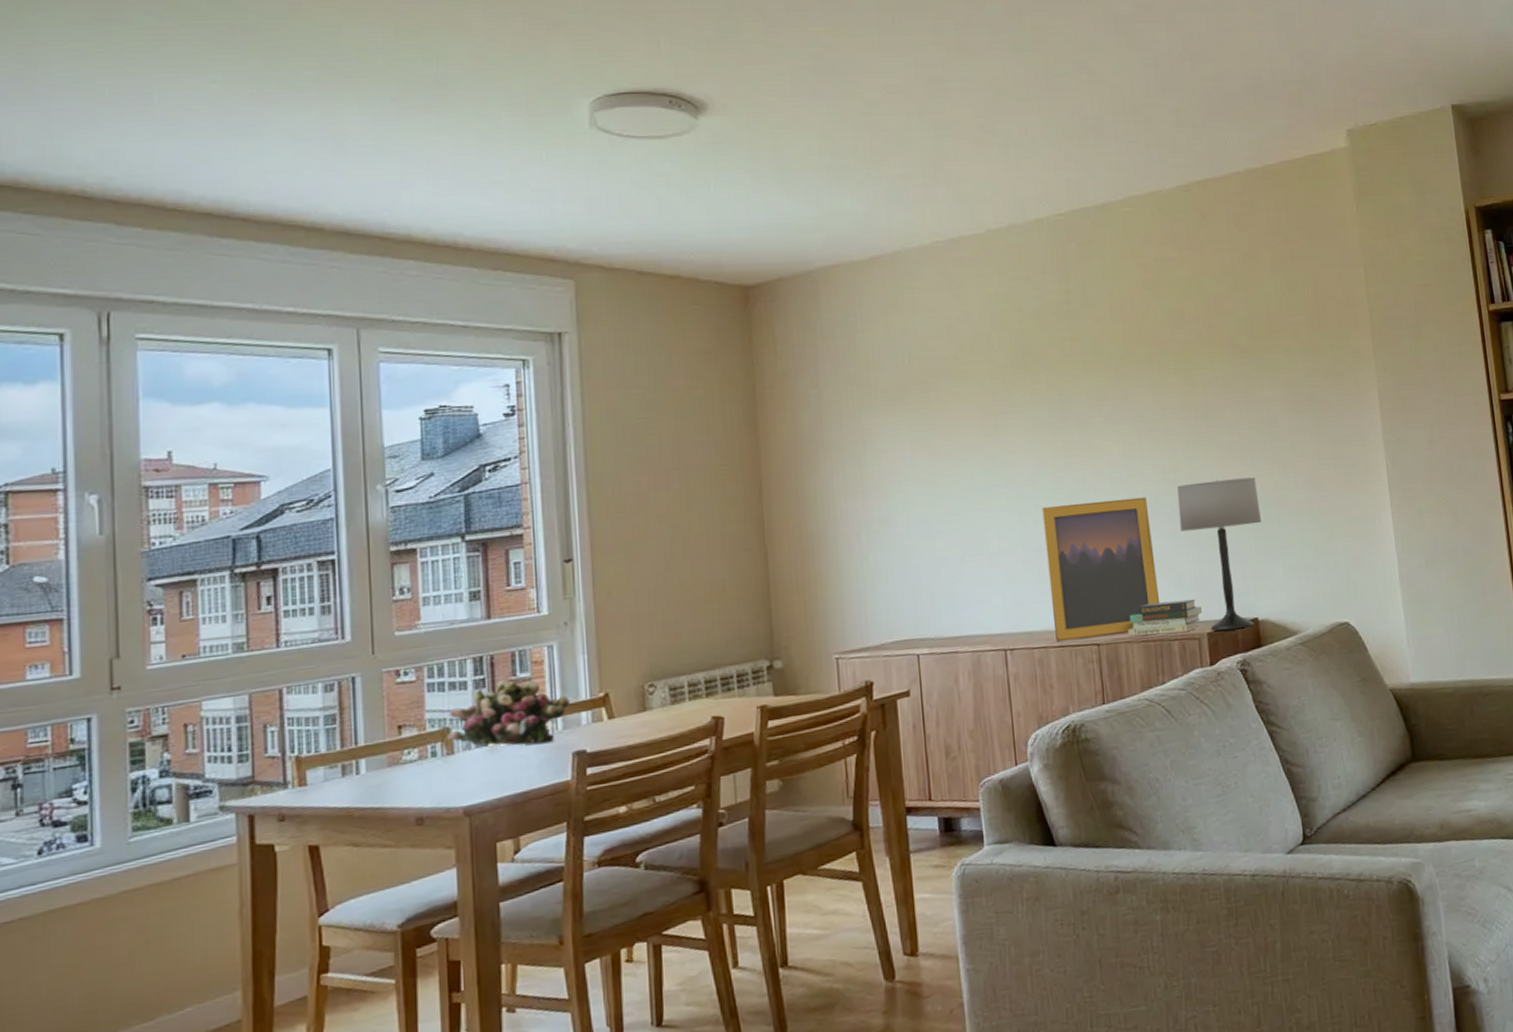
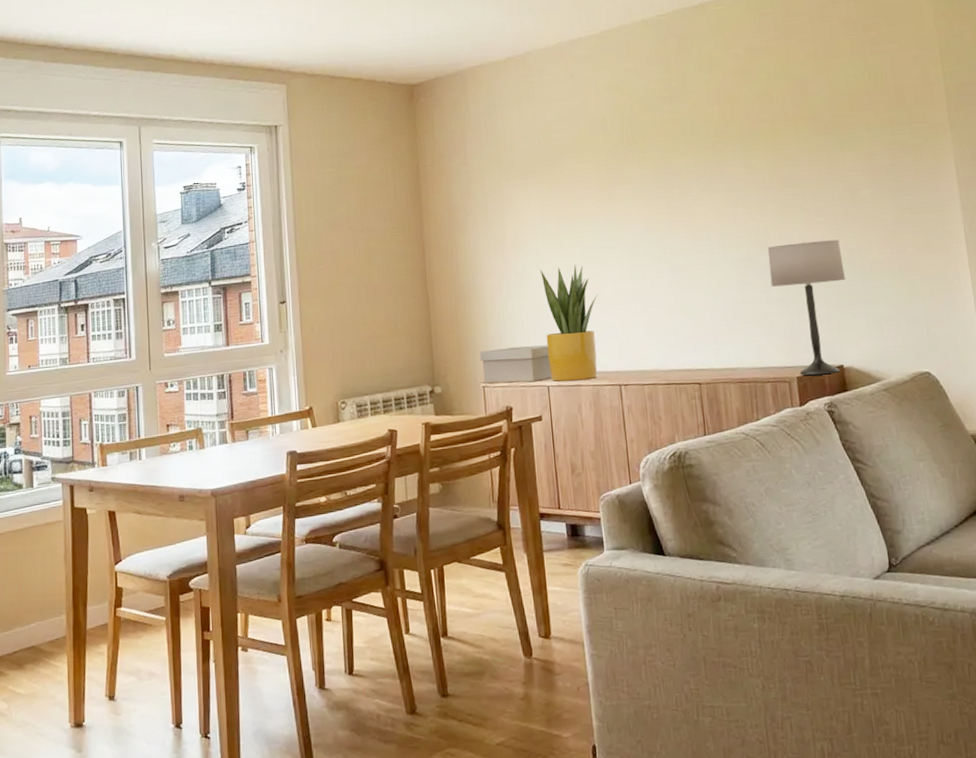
flower arrangement: present [447,680,570,746] -> none [200,394,285,444]
decorative box: none [831,605,923,655] -> present [479,345,552,384]
planter: none [910,508,980,649] -> present [540,264,598,382]
picture frame: present [1042,497,1160,642] -> none [649,256,754,380]
books: present [1127,598,1202,637] -> none [725,346,792,378]

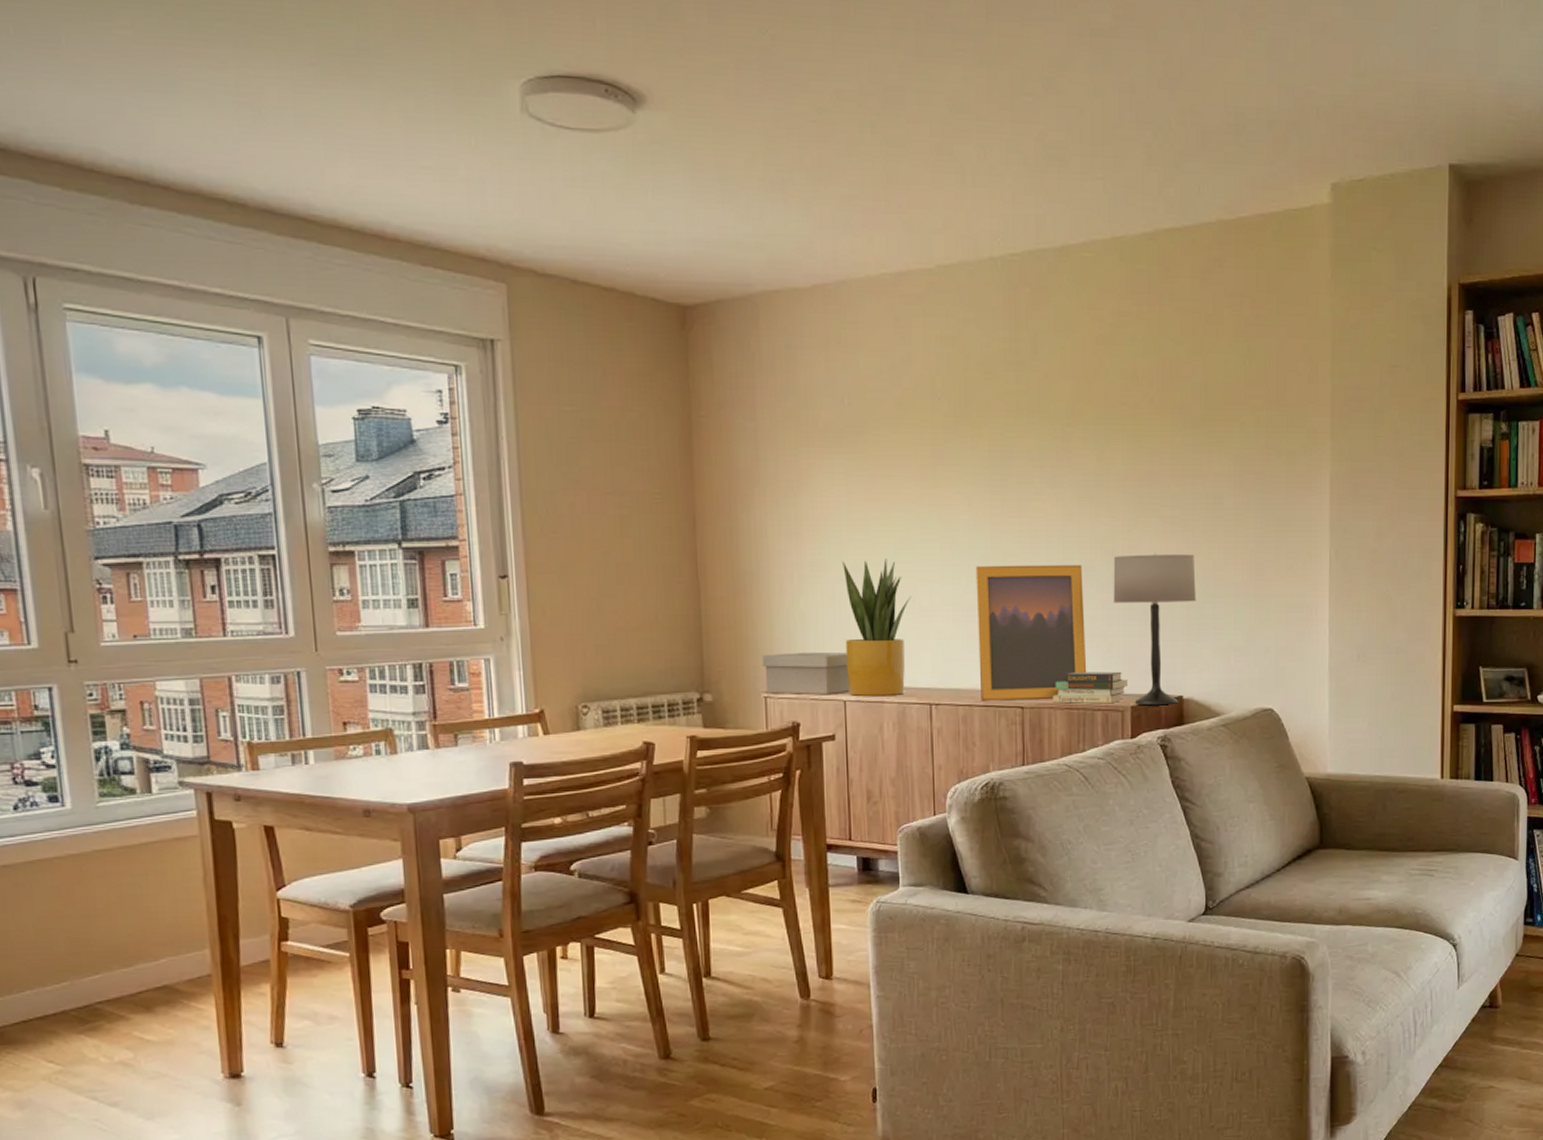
picture frame: none [649,256,754,380] -> present [975,564,1087,701]
books: none [725,346,792,378] -> present [1052,671,1127,704]

